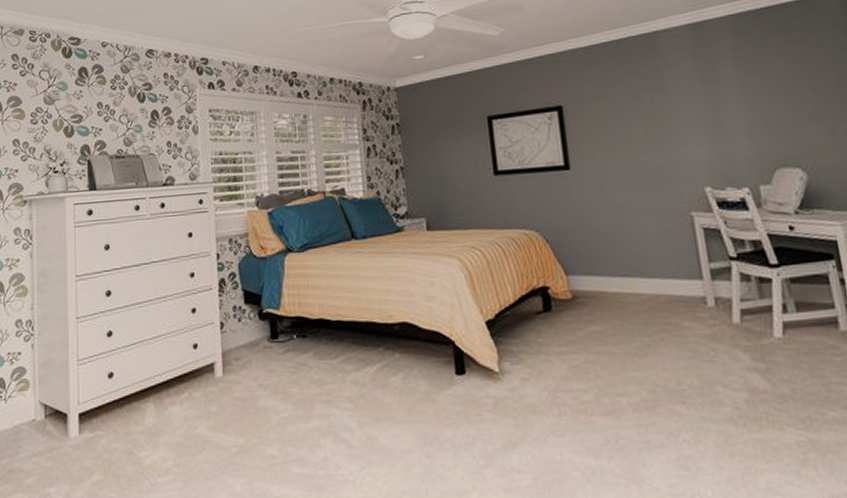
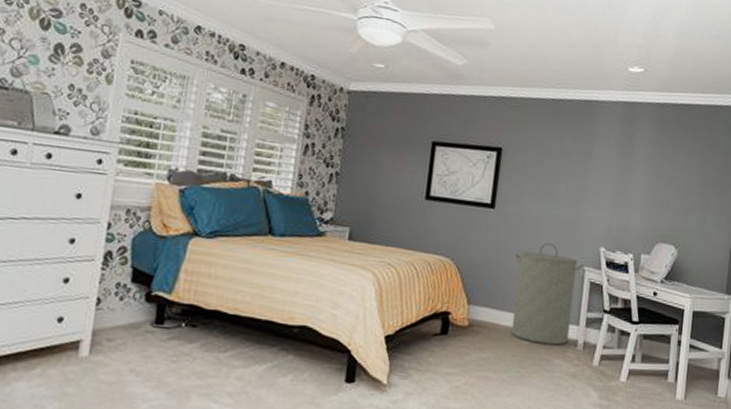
laundry hamper: none [604,193,695,307] -> present [511,242,584,345]

